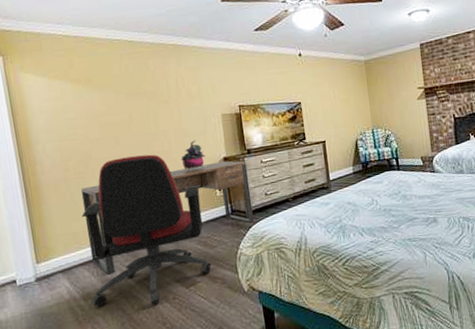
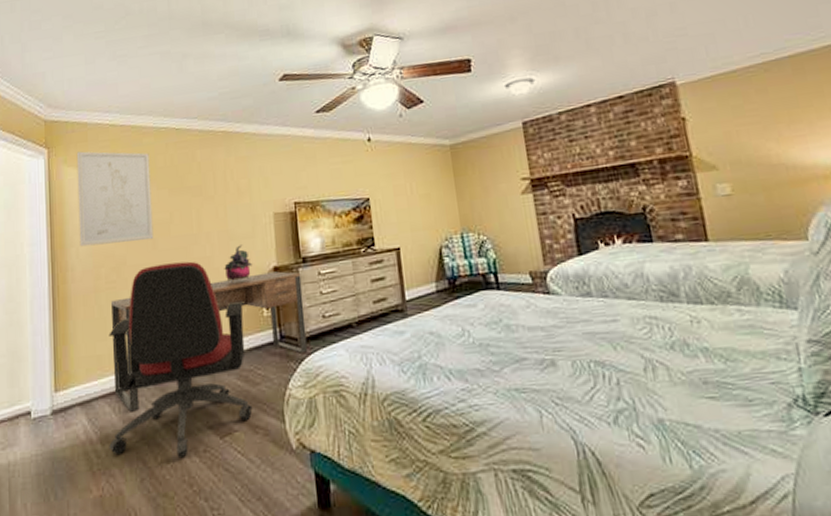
wall art: none [32,59,116,144] -> present [76,151,154,247]

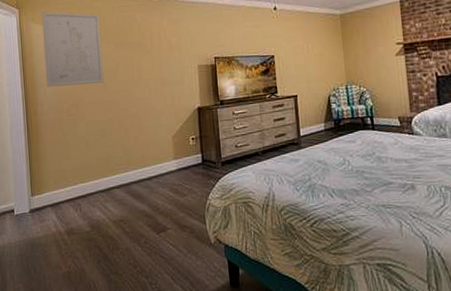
office chair: present [109,261,253,457] -> none [71,101,181,246]
desk: present [111,271,308,411] -> none [72,111,224,212]
potted plant: present [224,244,252,284] -> none [159,89,181,120]

